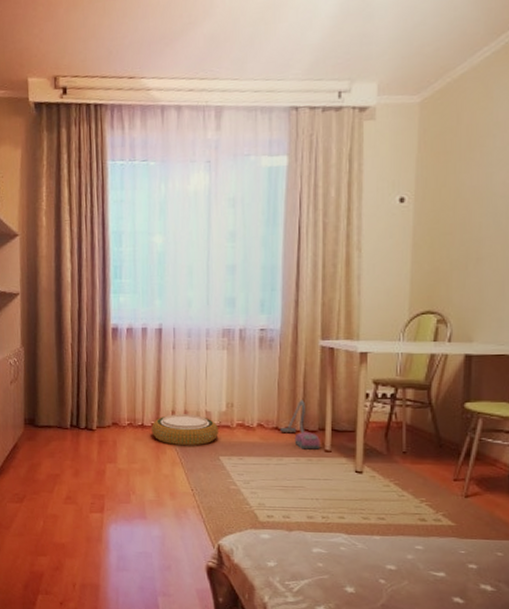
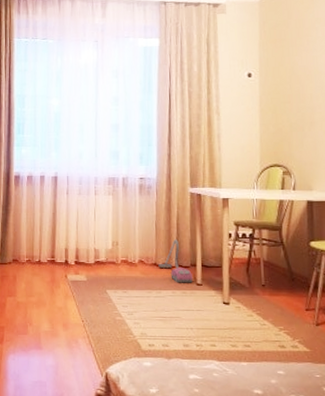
woven basket: present [151,414,219,446] -> none [47,251,106,281]

